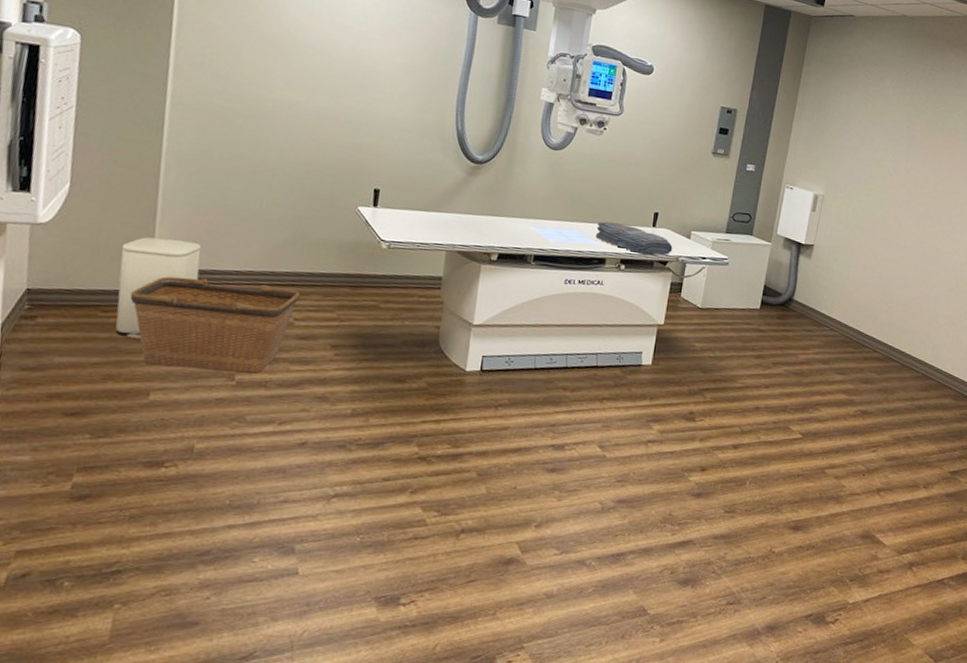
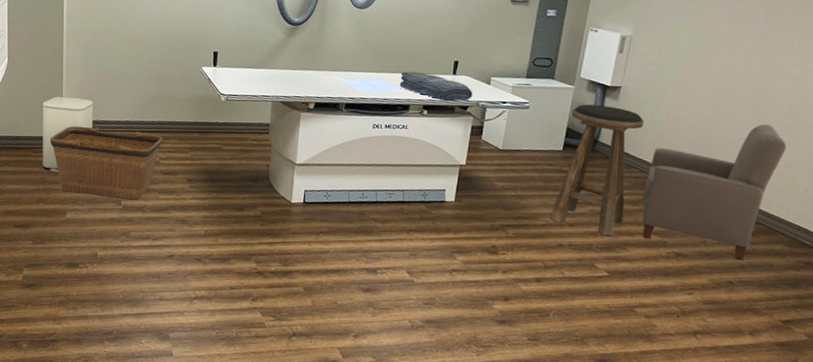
stool: none [747,261,835,397] -> present [550,104,645,237]
chair: none [832,284,952,415] -> present [642,124,787,260]

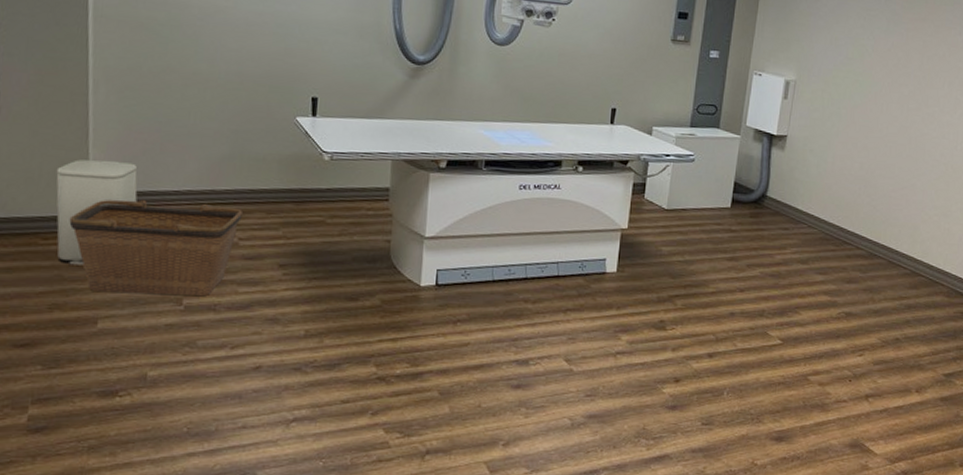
towel: present [399,71,473,102] -> none [549,120,634,156]
stool: present [550,104,645,237] -> none [720,155,811,300]
chair: present [642,124,787,260] -> none [812,172,942,315]

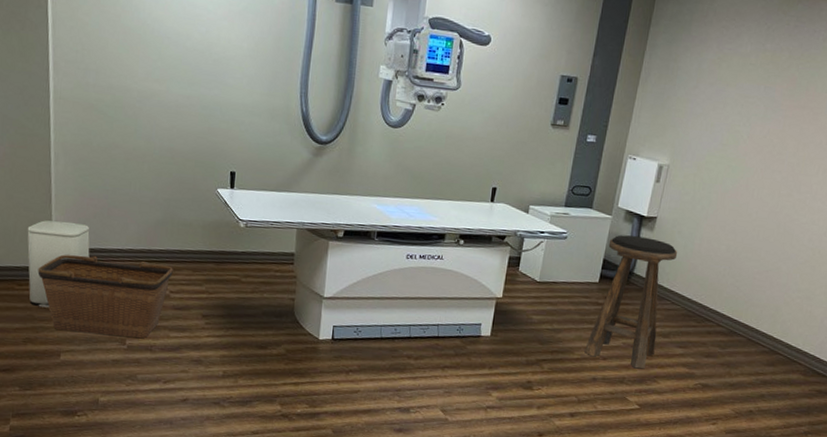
stool: none [720,155,811,300] -> present [584,235,678,369]

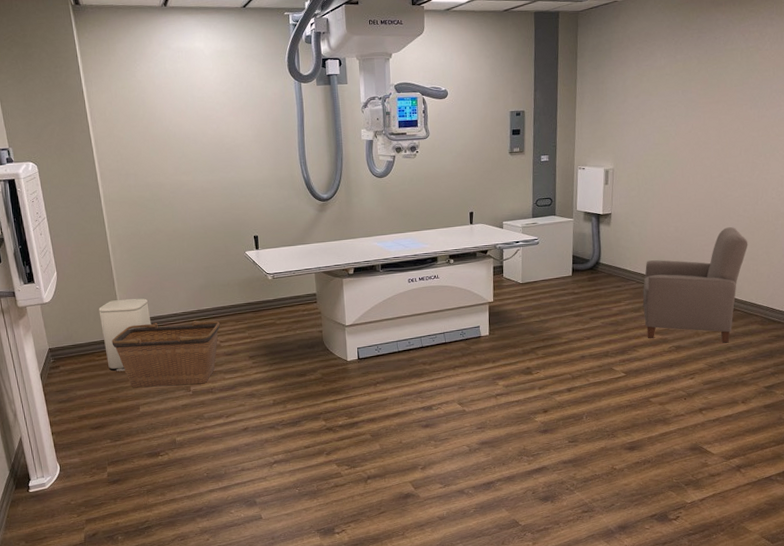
stool: present [584,235,678,369] -> none [570,231,635,342]
chair: none [672,256,807,390] -> present [642,227,748,343]

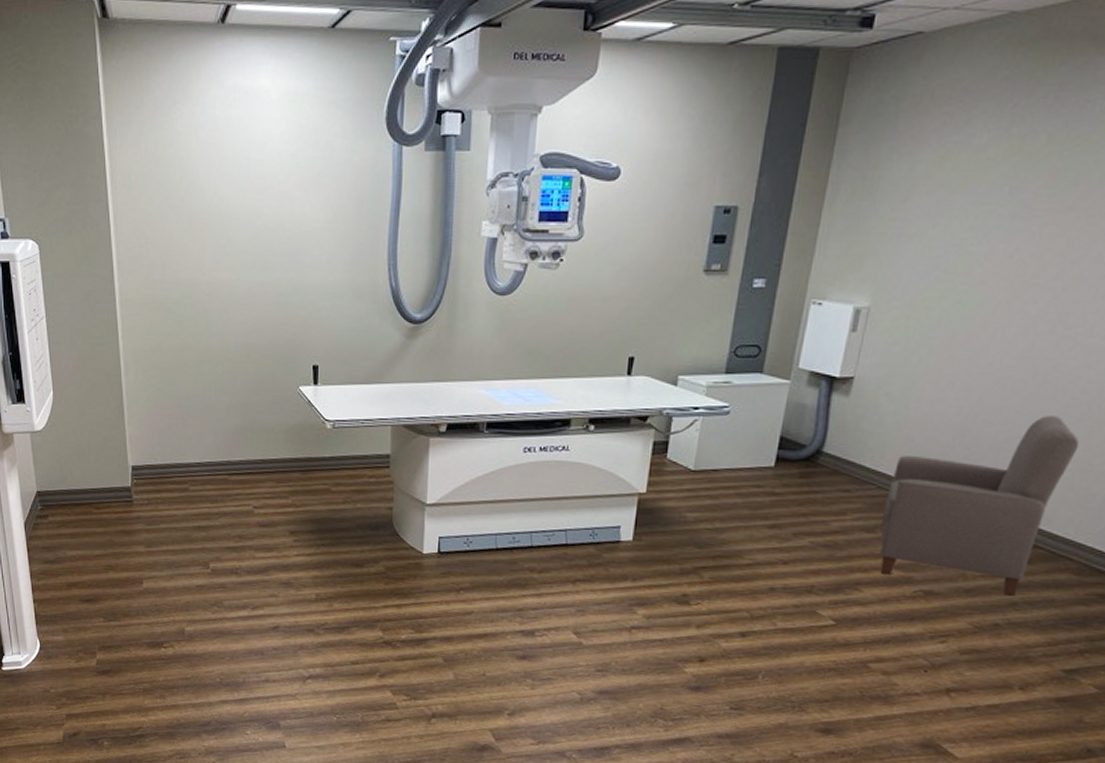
pedal bin: present [98,298,151,372] -> none [101,436,167,532]
bicycle basket: present [111,321,220,387] -> none [115,471,255,561]

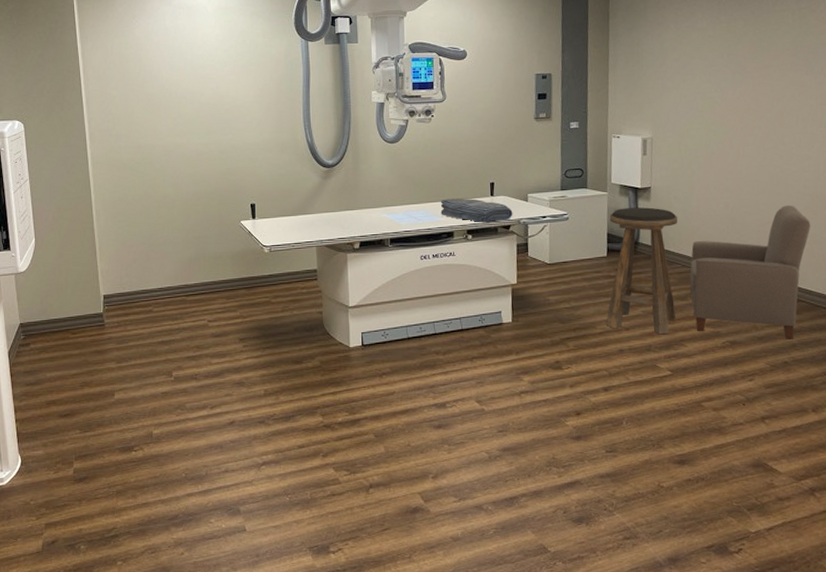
towel: none [557,375,655,412] -> present [440,198,513,224]
stool: none [757,404,885,575] -> present [606,207,678,335]

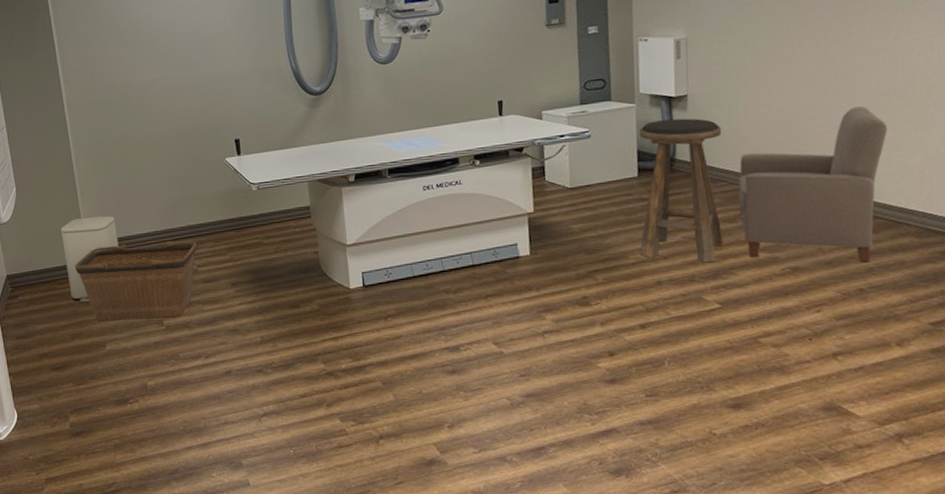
pedal bin: none [77,269,133,352] -> present [60,216,119,302]
bicycle basket: none [89,297,209,370] -> present [75,241,197,321]
towel: present [440,198,513,224] -> none [443,119,526,147]

